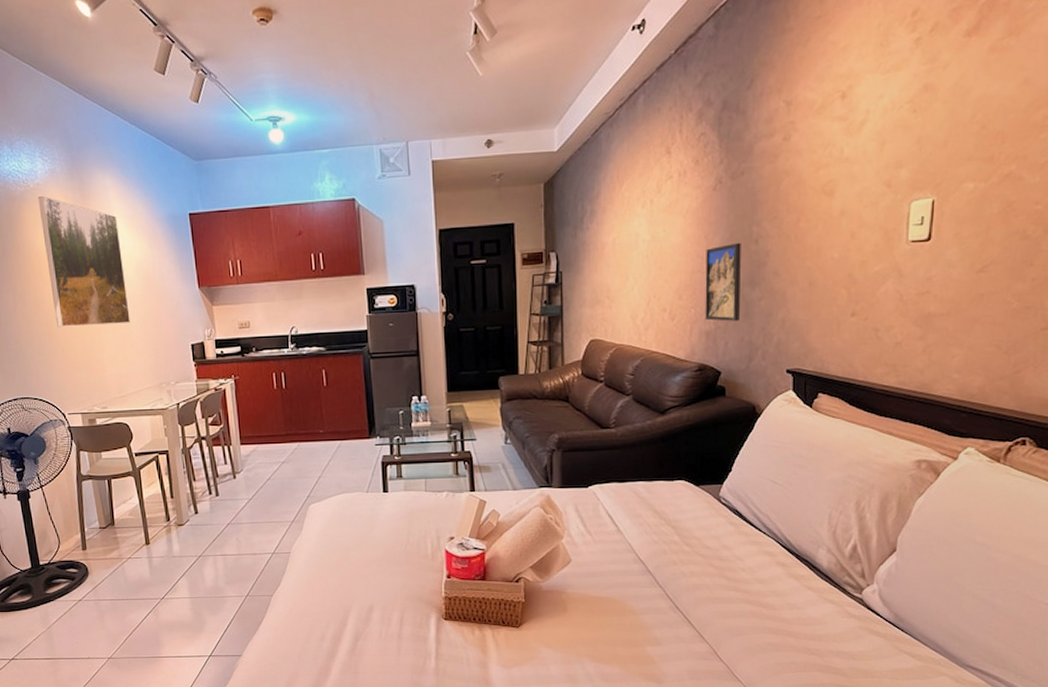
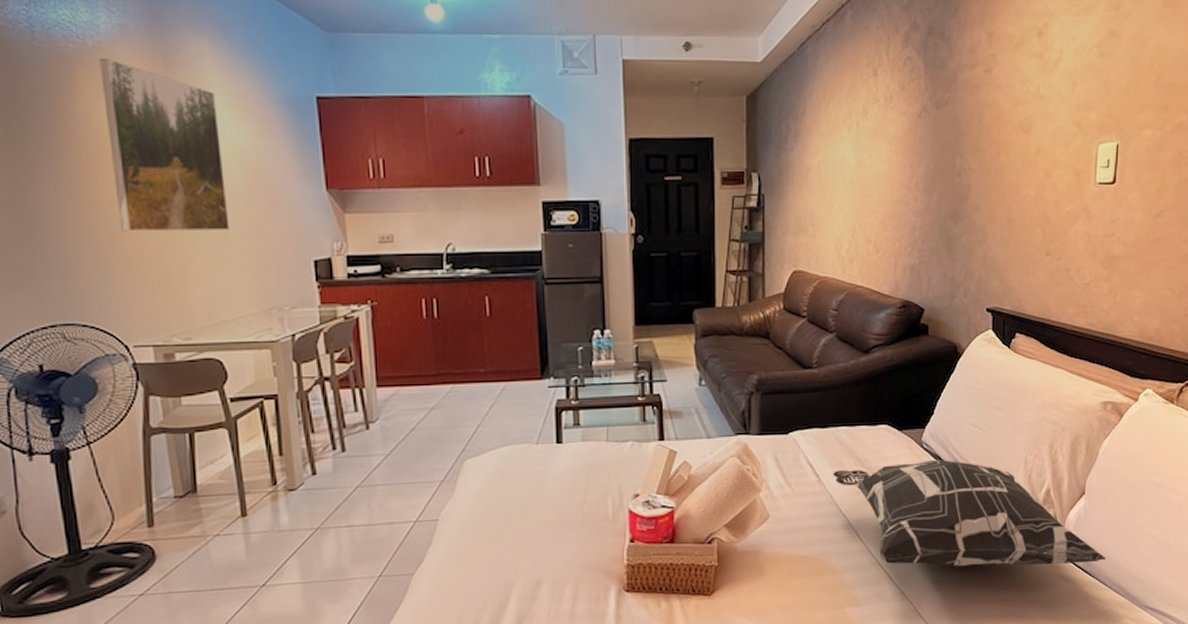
decorative pillow: none [631,513,920,618] -> present [833,459,1106,567]
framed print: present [705,242,741,321] -> none [909,174,945,256]

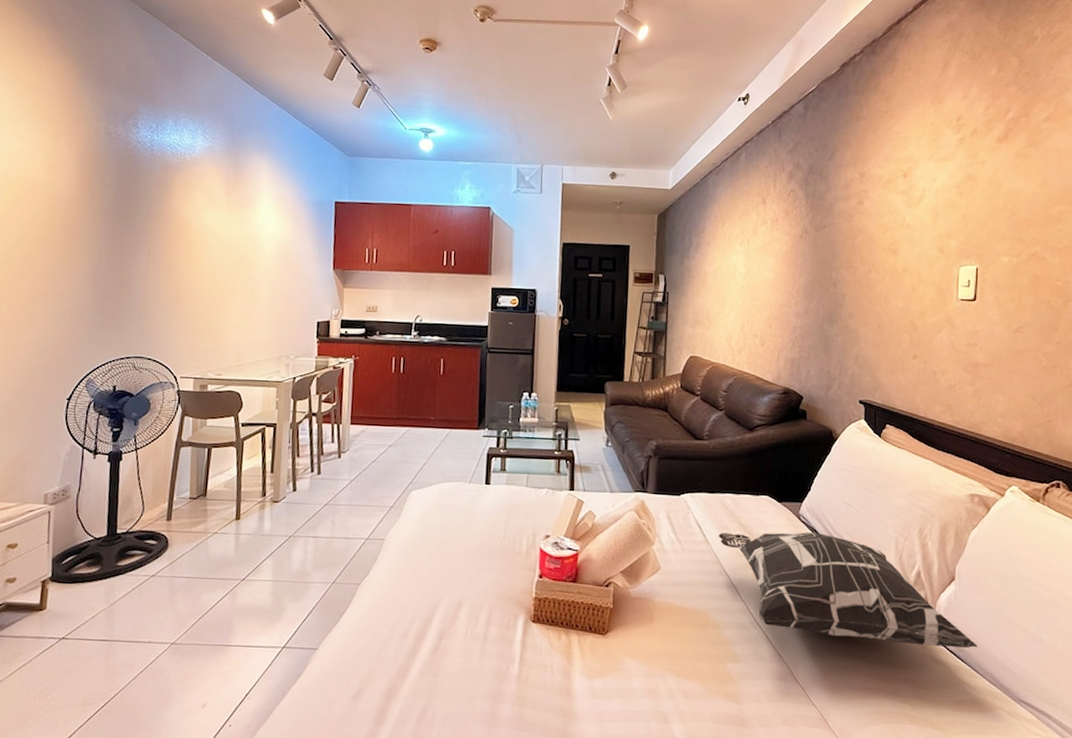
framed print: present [99,57,230,232] -> none [186,169,266,295]

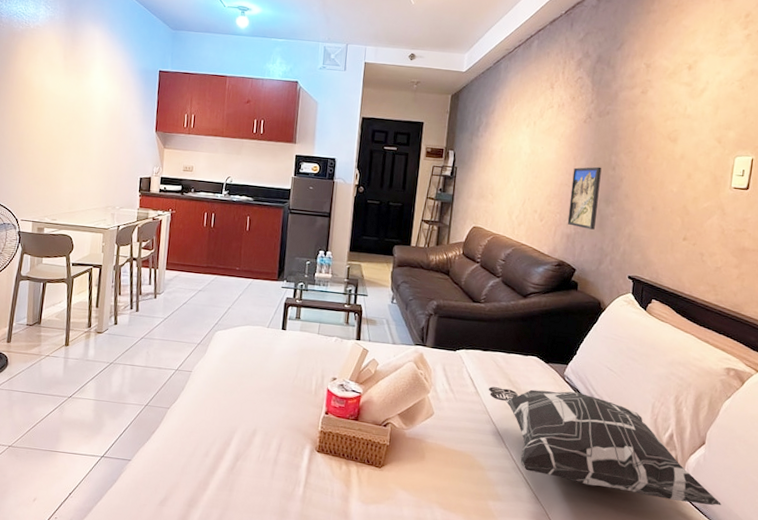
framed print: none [790,284,822,352] -> present [567,166,602,230]

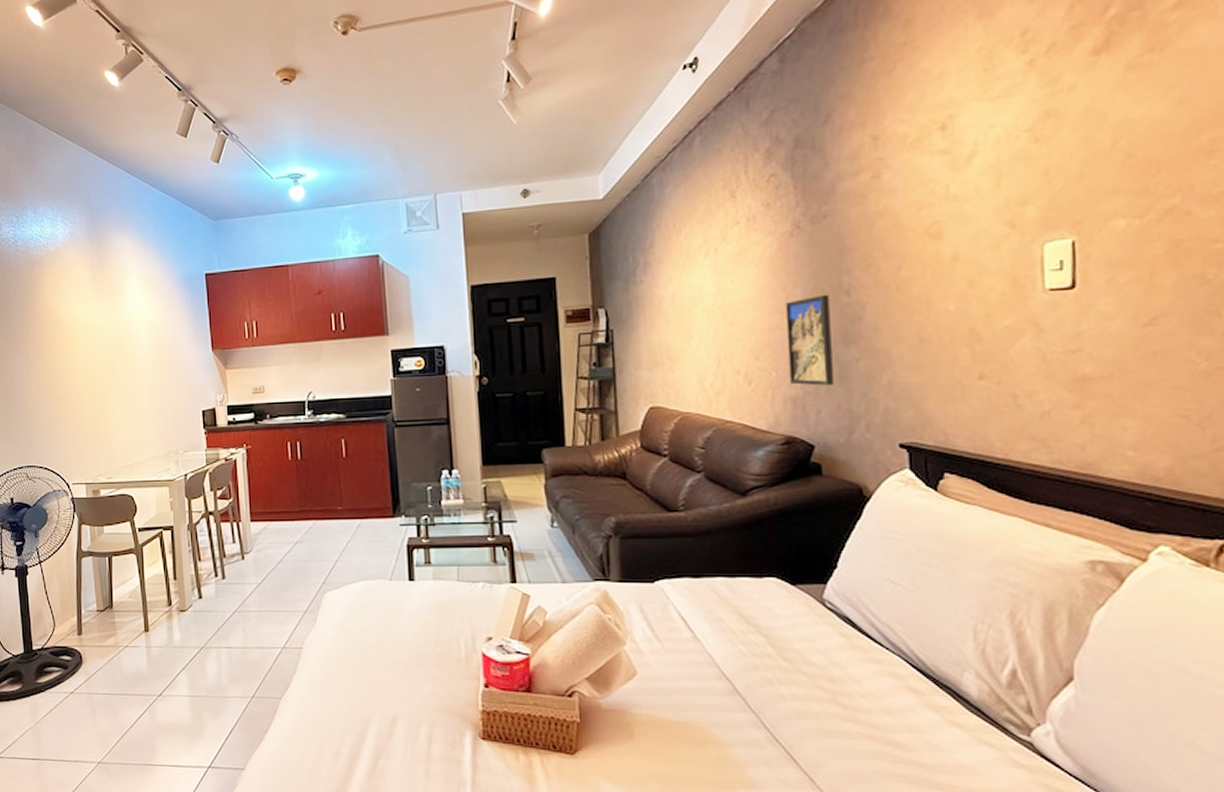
decorative pillow: present [488,386,721,506] -> none [710,621,1119,773]

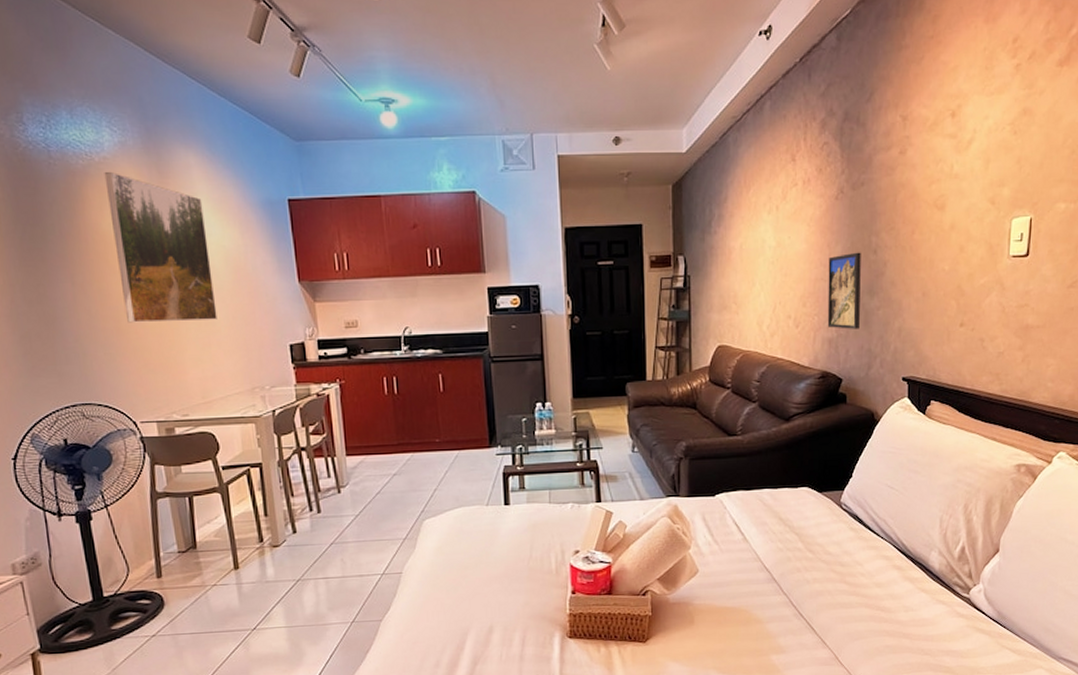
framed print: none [57,259,141,392] -> present [104,171,217,323]

